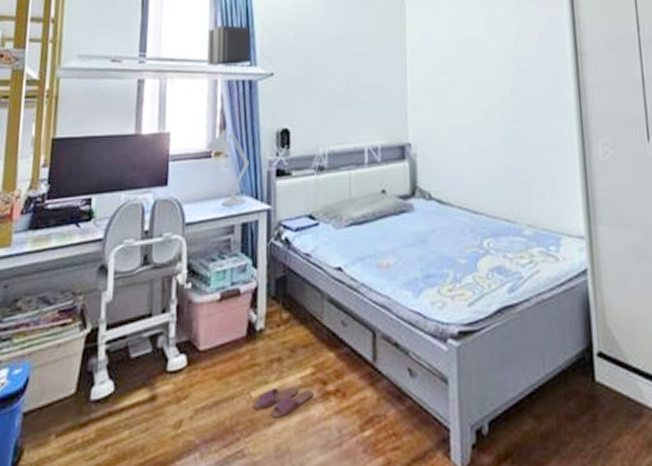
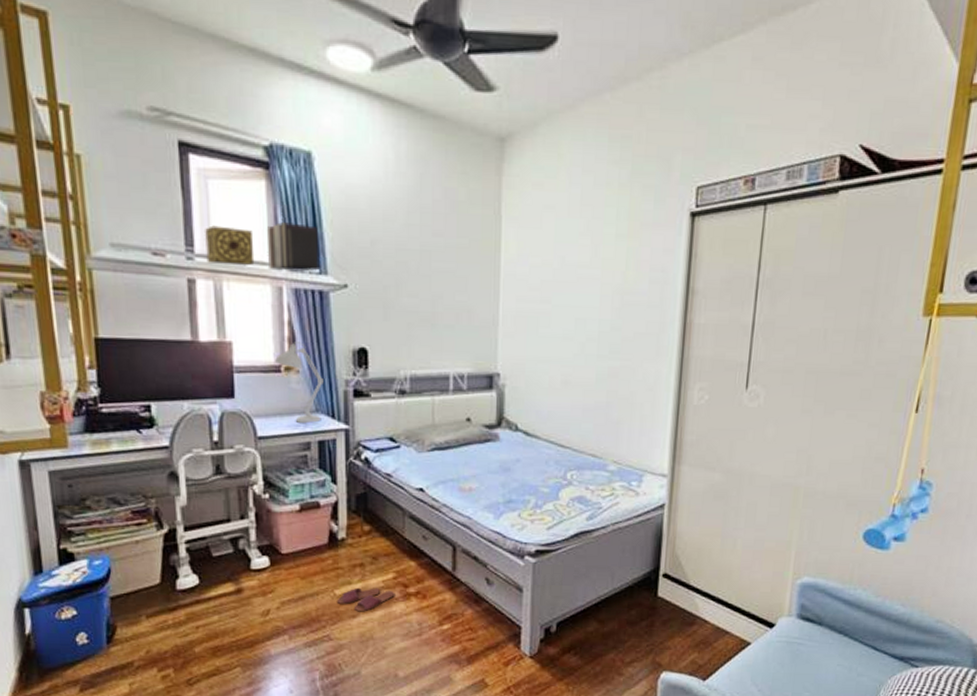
decorative box: none [155,33,196,65] -> present [205,225,255,266]

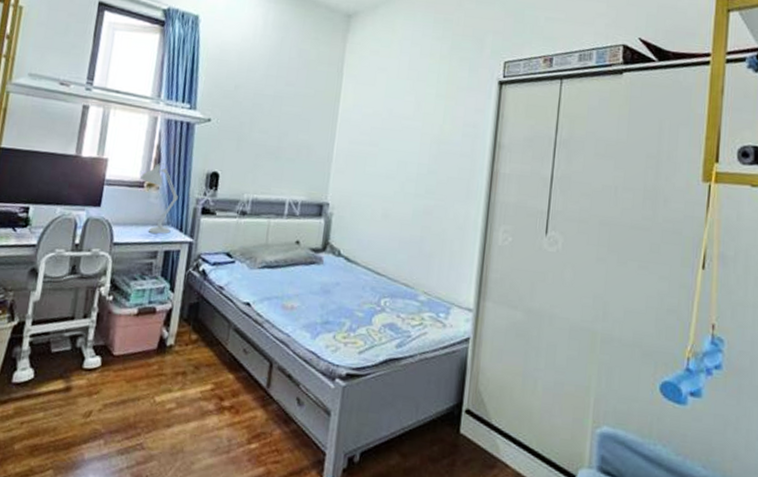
decorative box: present [205,225,255,266] -> none [101,65,142,99]
books: present [267,222,320,272] -> none [150,66,195,107]
slippers: present [336,588,395,612] -> none [155,397,211,422]

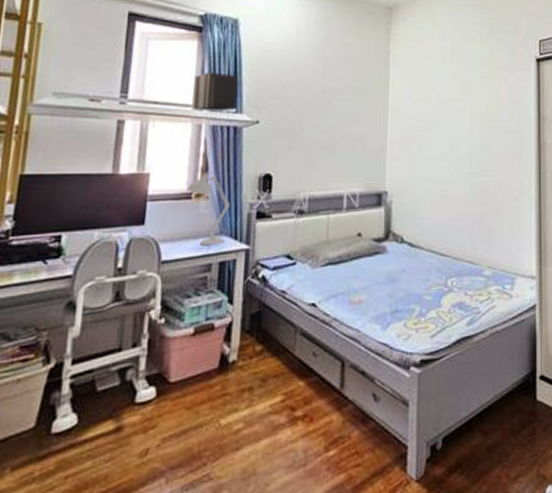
books: none [150,66,195,107] -> present [191,72,239,112]

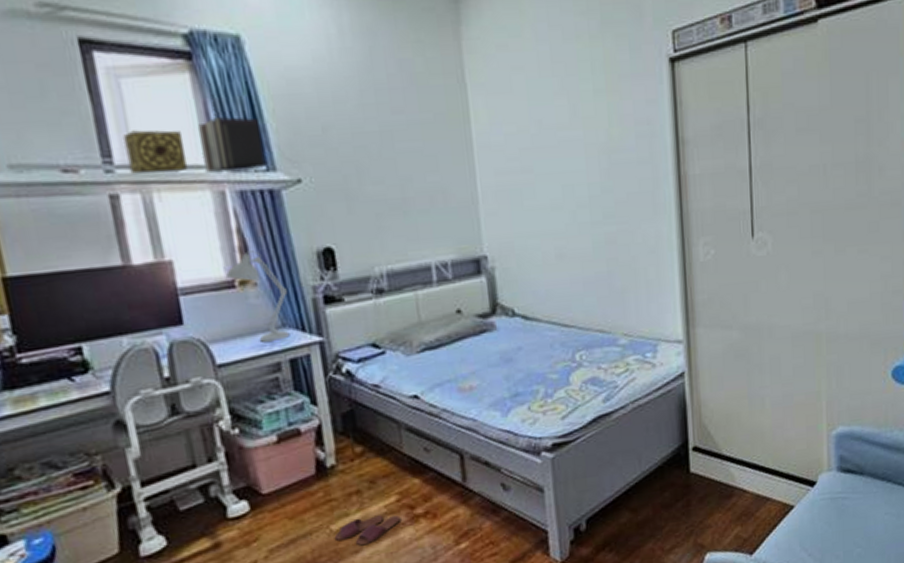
decorative box: none [137,76,182,108] -> present [123,130,189,174]
slippers: none [221,414,282,443] -> present [334,515,401,546]

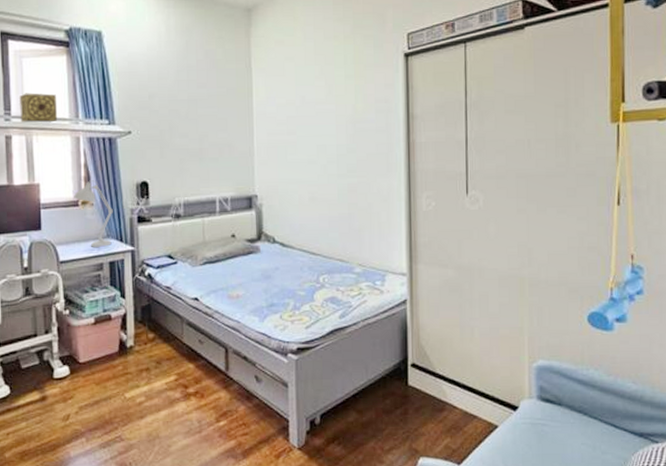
books: present [198,117,266,173] -> none [67,86,109,124]
slippers: present [334,515,401,546] -> none [127,390,177,413]

